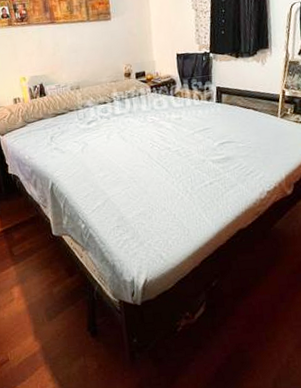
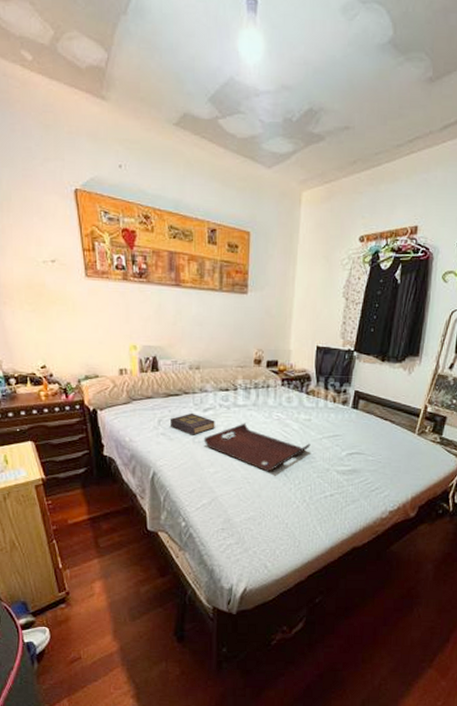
hardback book: none [61,127,99,146] -> present [171,412,215,435]
serving tray: none [91,129,185,170] -> present [204,423,311,472]

